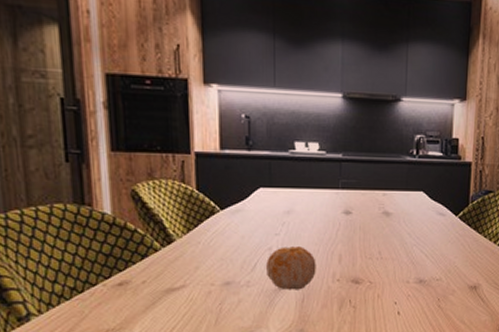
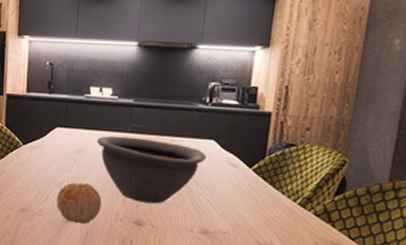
bowl: none [306,193,418,260] -> present [96,135,207,204]

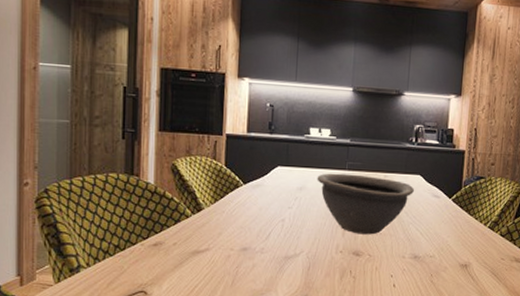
fruit: present [57,182,102,225] -> none [279,219,323,259]

